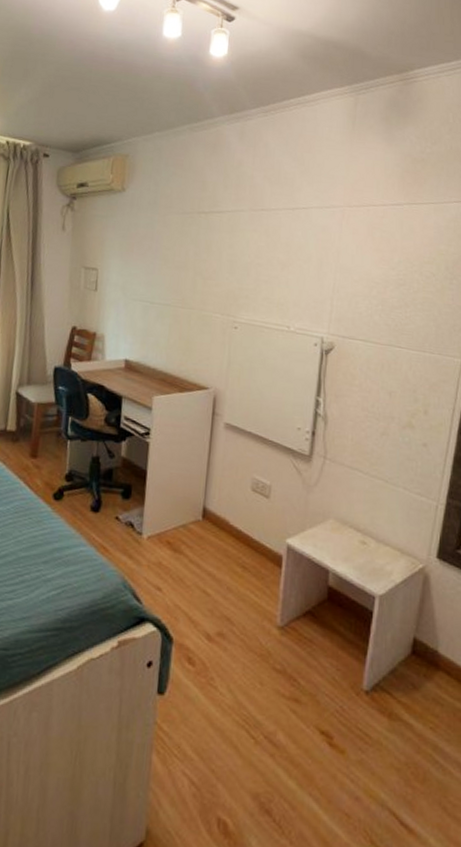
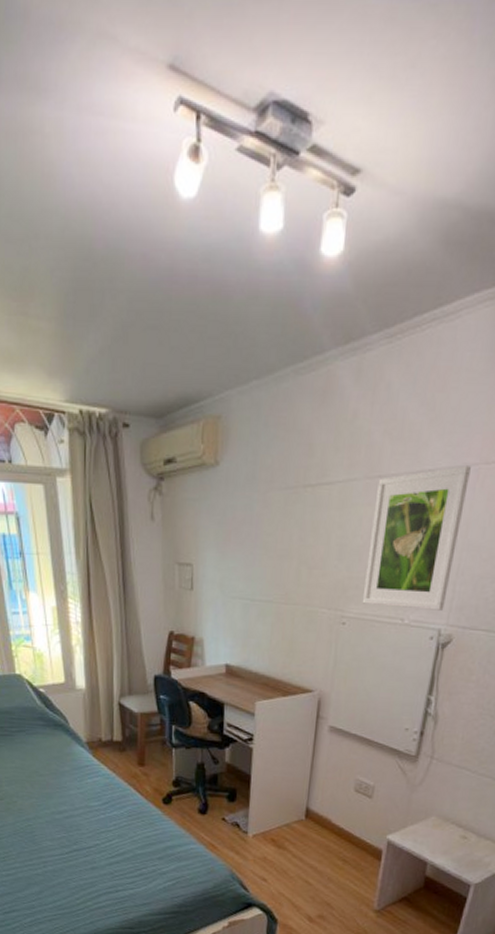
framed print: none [251,207,337,321] -> present [362,466,471,611]

